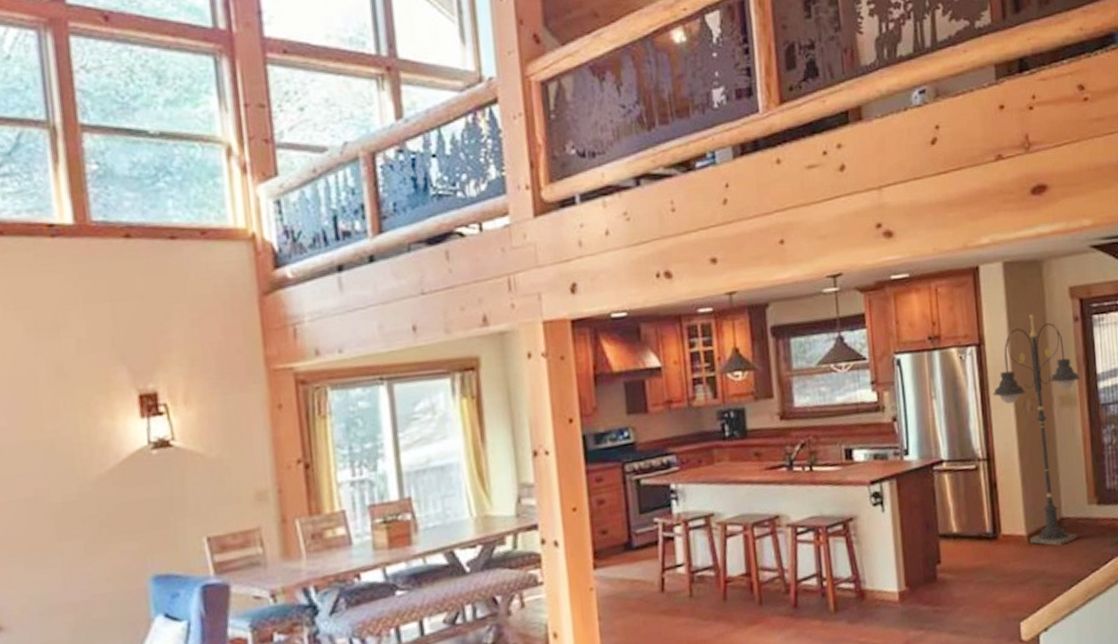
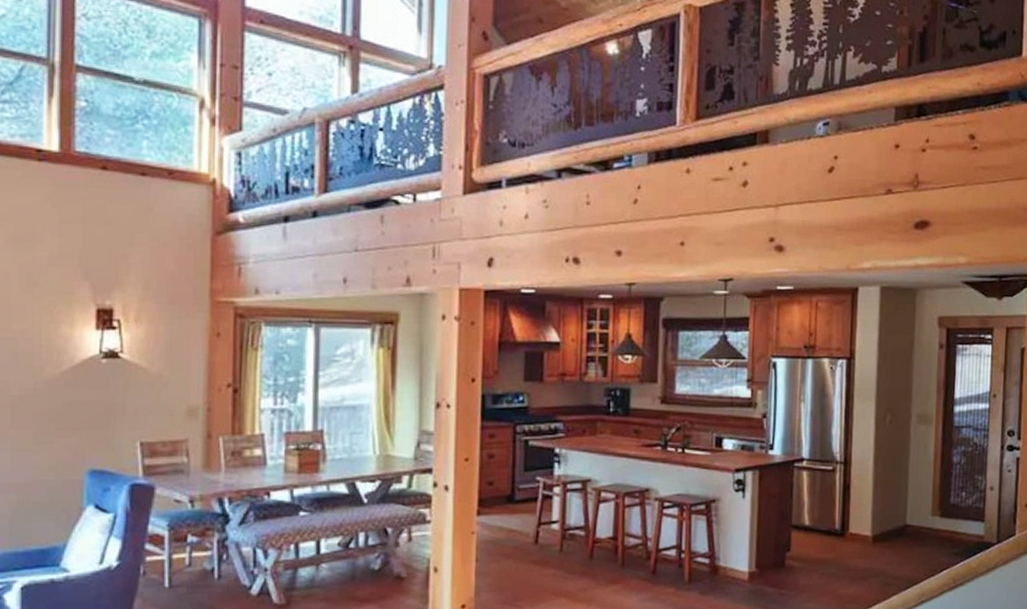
floor lamp: present [992,314,1081,546] -> none [856,337,940,549]

